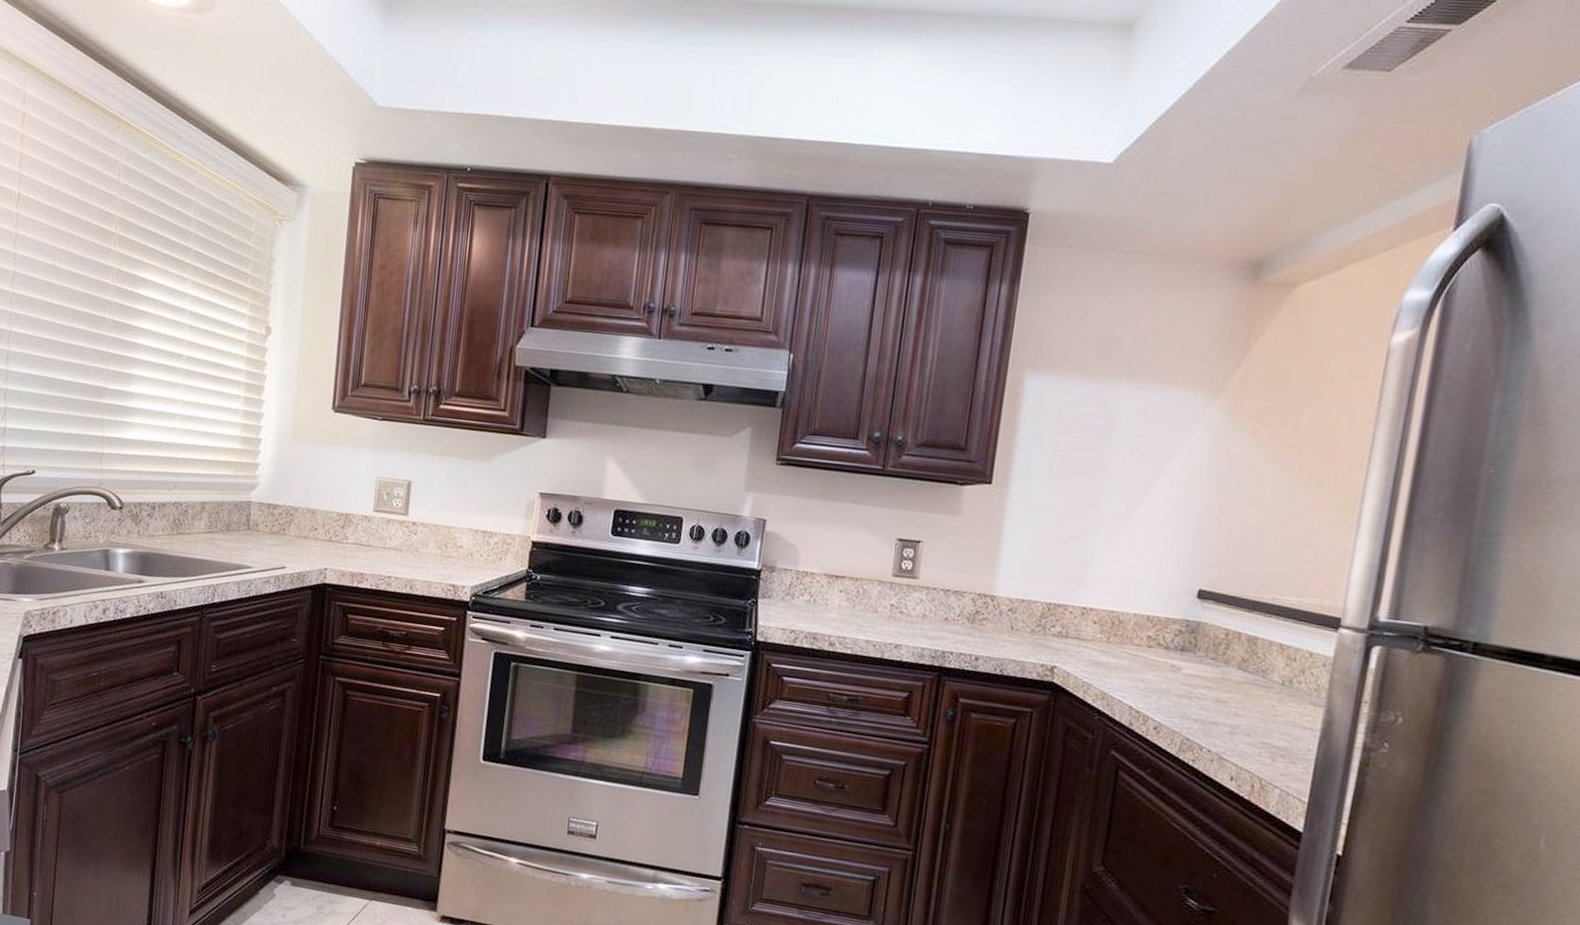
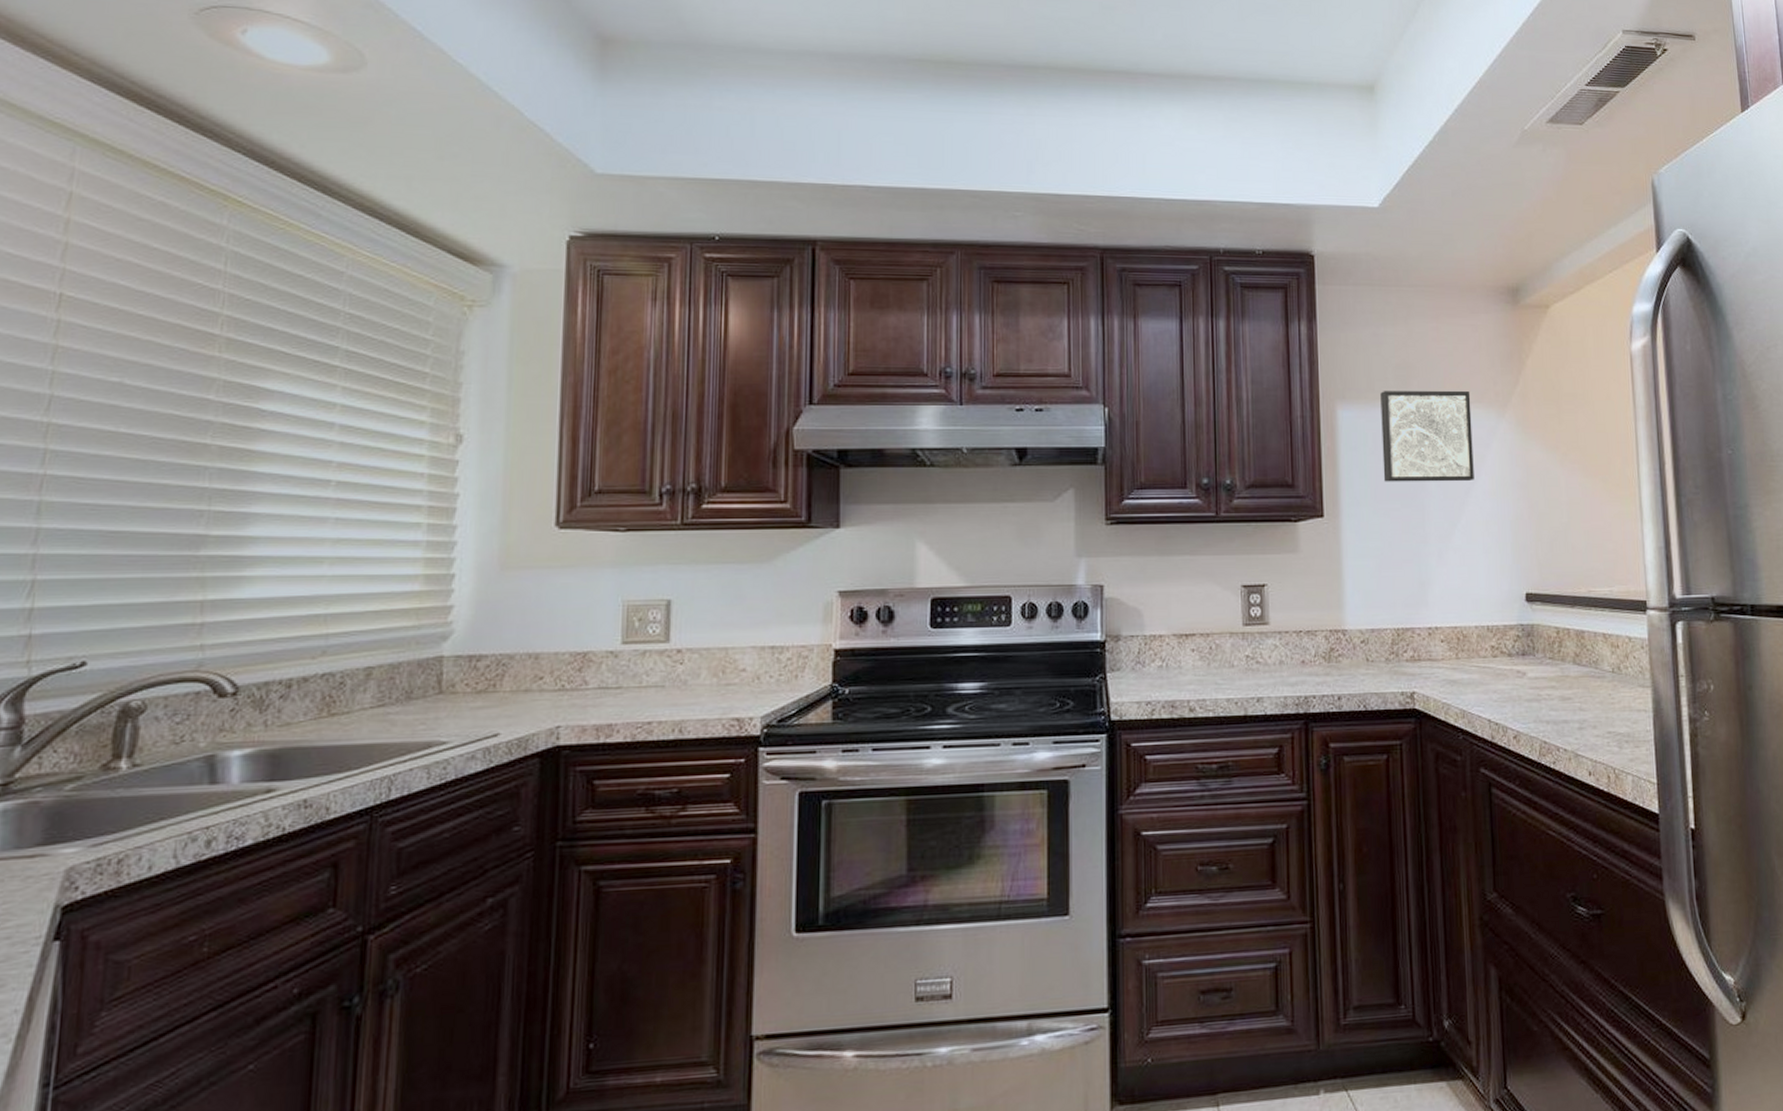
wall art: none [1062,363,1180,467] -> present [1380,390,1474,482]

